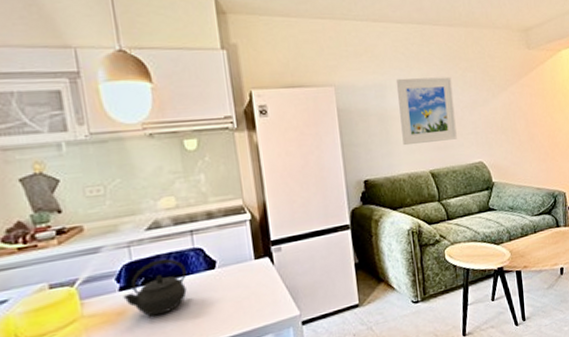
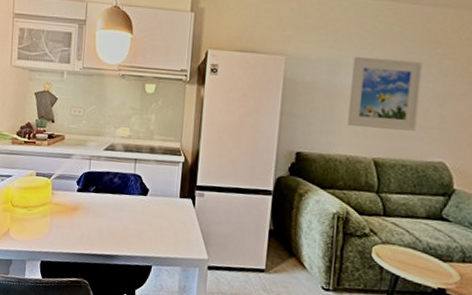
kettle: present [123,258,187,317] -> none [78,175,125,220]

